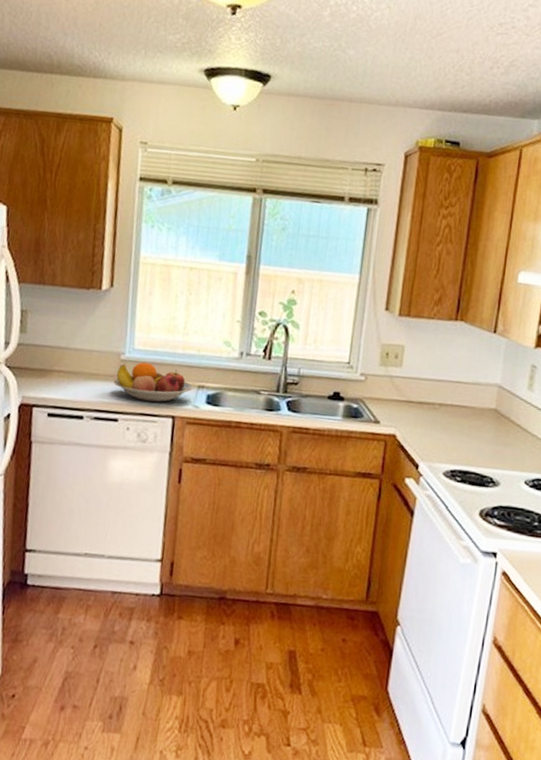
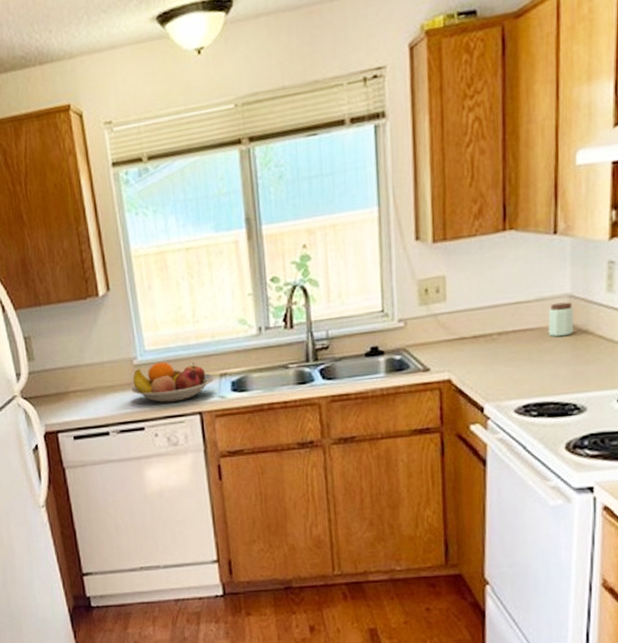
peanut butter: none [478,389,501,419] -> present [548,302,574,337]

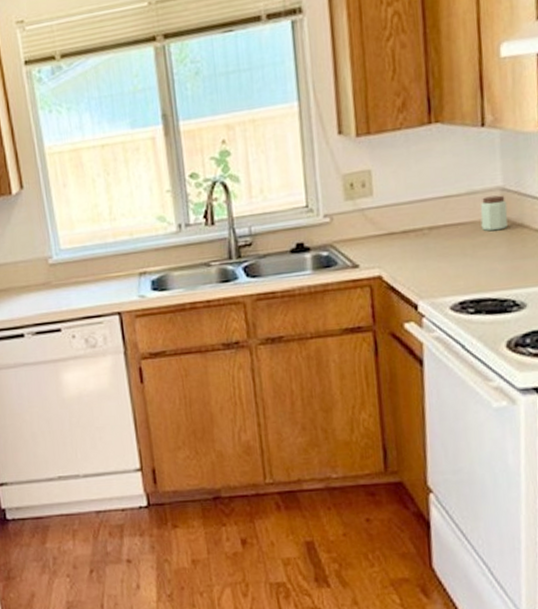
fruit bowl: present [131,361,216,403] -> none [47,260,135,304]

